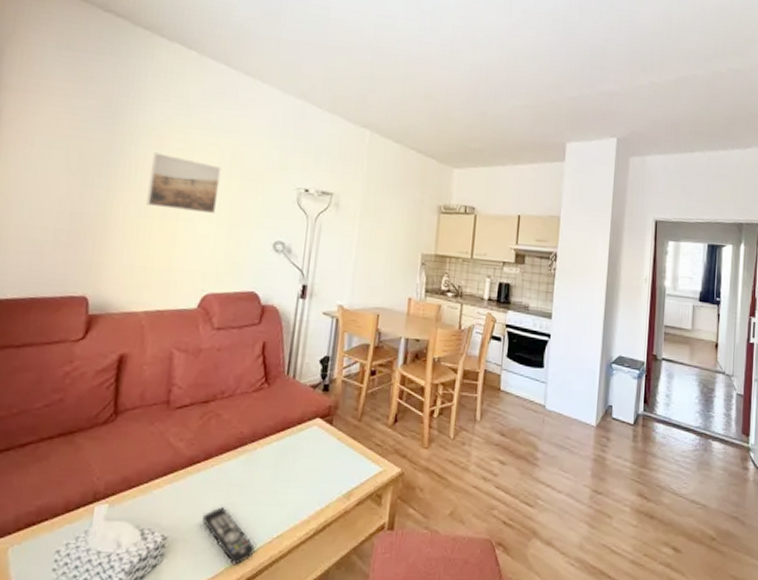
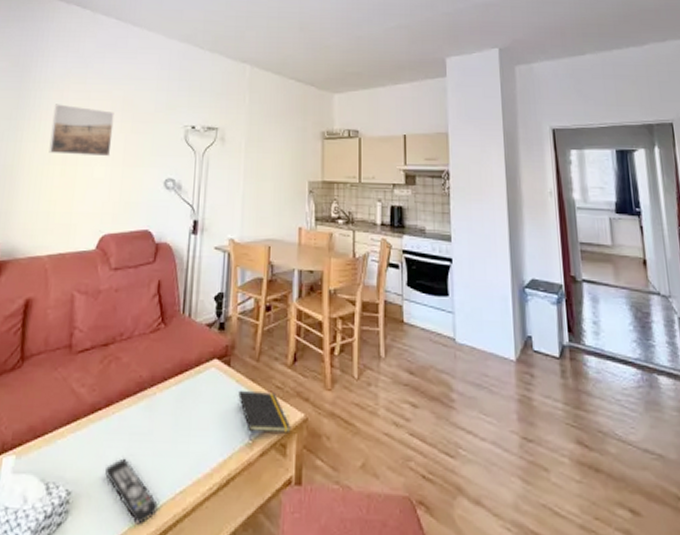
notepad: none [339,448,388,492] -> present [238,391,291,441]

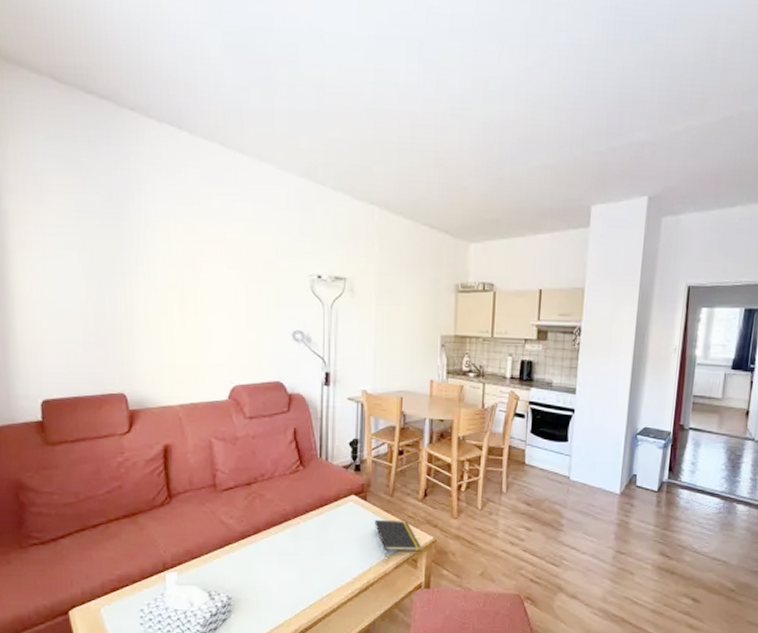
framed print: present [49,104,115,157] -> none [162,247,232,307]
remote control: present [104,458,158,525] -> none [259,572,308,618]

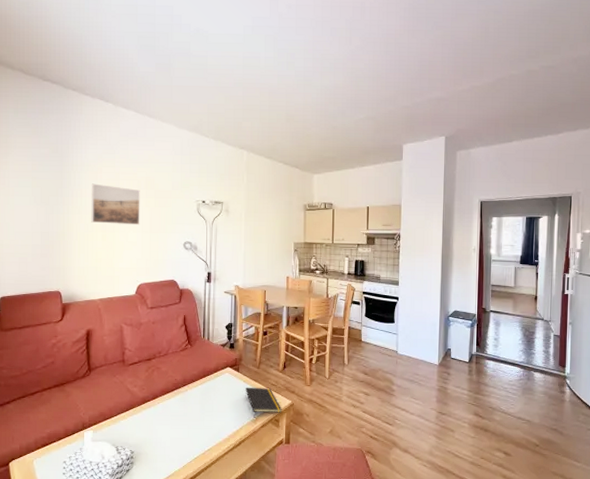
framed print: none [162,247,232,307] -> present [91,183,140,225]

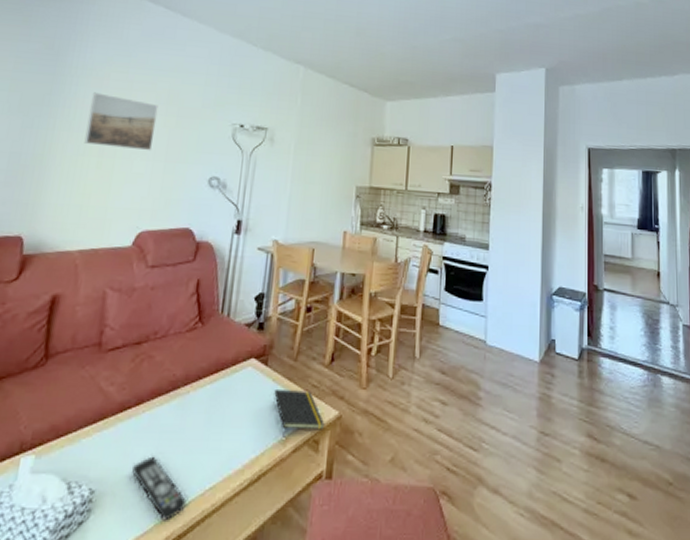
remote control: none [155,430,193,469] -> present [131,456,186,521]

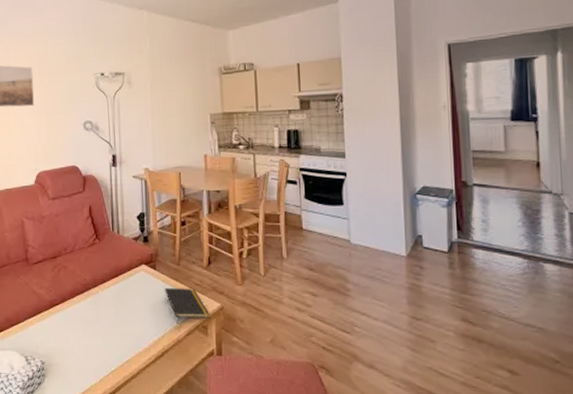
remote control: present [131,456,186,521] -> none [67,338,111,384]

